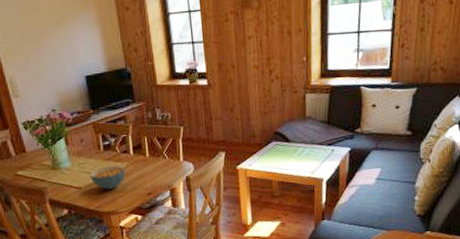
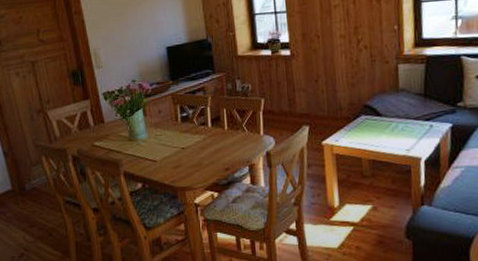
cereal bowl: present [89,165,126,190] -> none [166,138,203,164]

